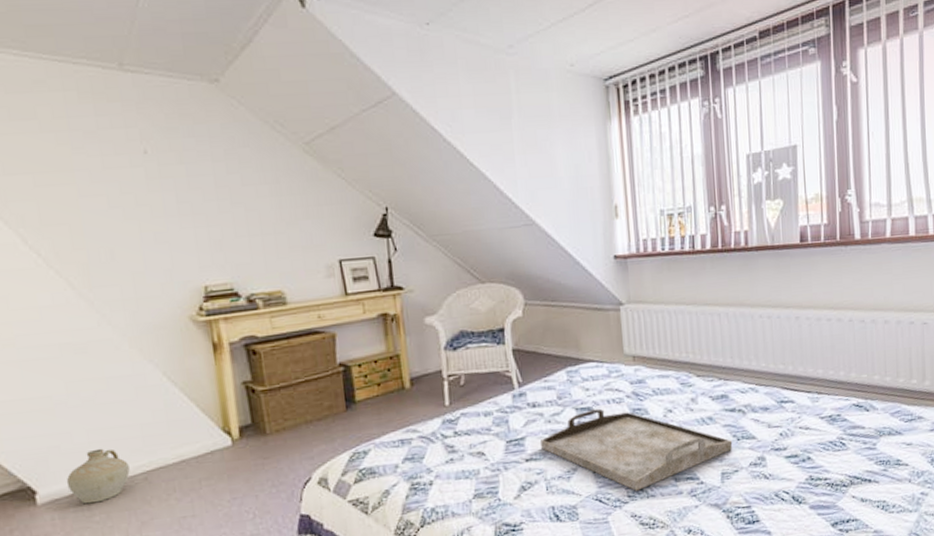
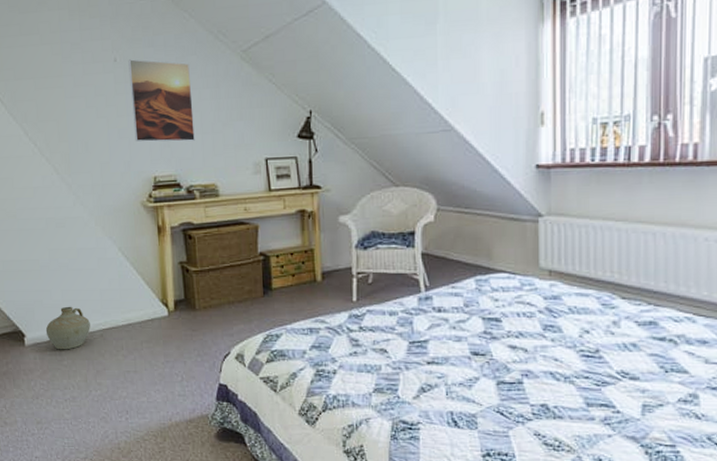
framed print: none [162,151,254,247] -> present [128,59,195,142]
serving tray: present [539,408,733,491] -> none [442,320,659,410]

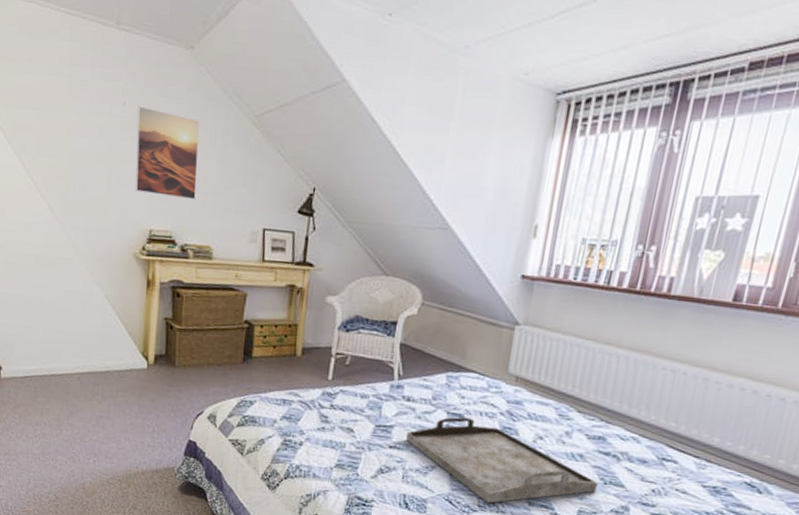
ceramic jug: present [45,306,91,350] -> none [23,345,68,388]
serving tray: none [442,320,659,410] -> present [406,416,599,503]

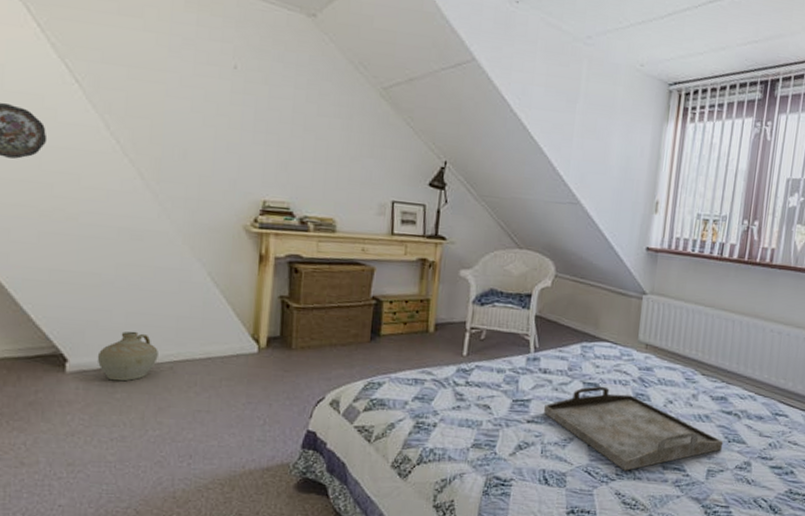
ceramic jug: none [23,345,68,388] -> present [97,331,158,381]
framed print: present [135,106,200,200] -> none [246,70,322,170]

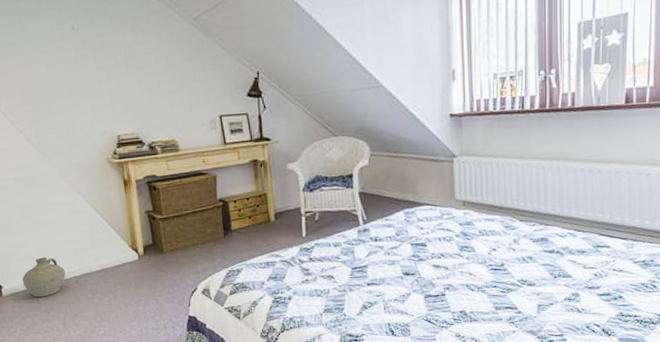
serving tray: present [543,386,724,471] -> none [379,245,550,315]

